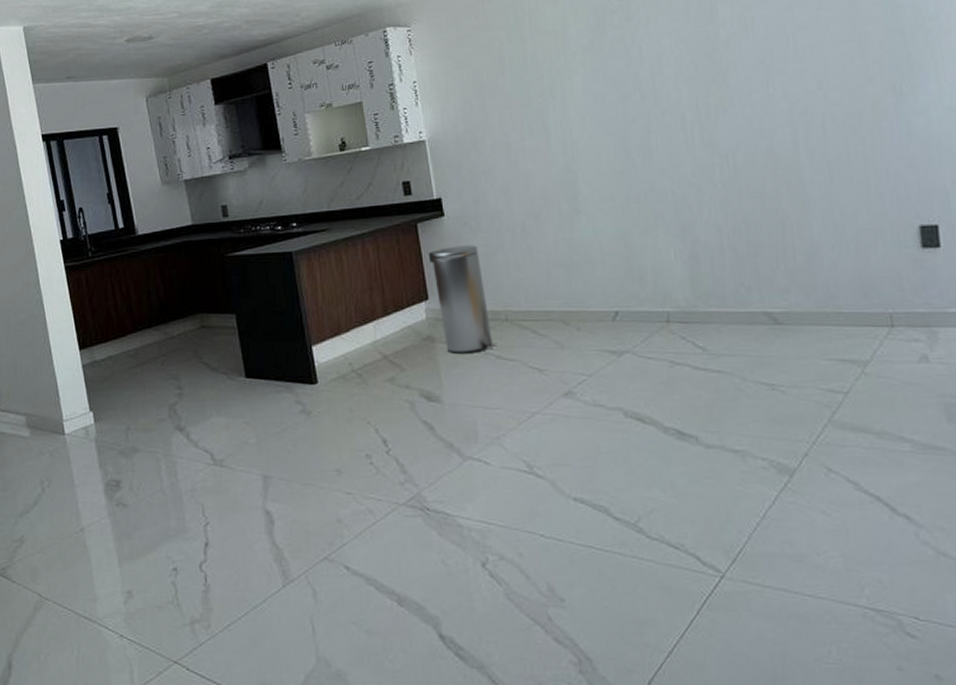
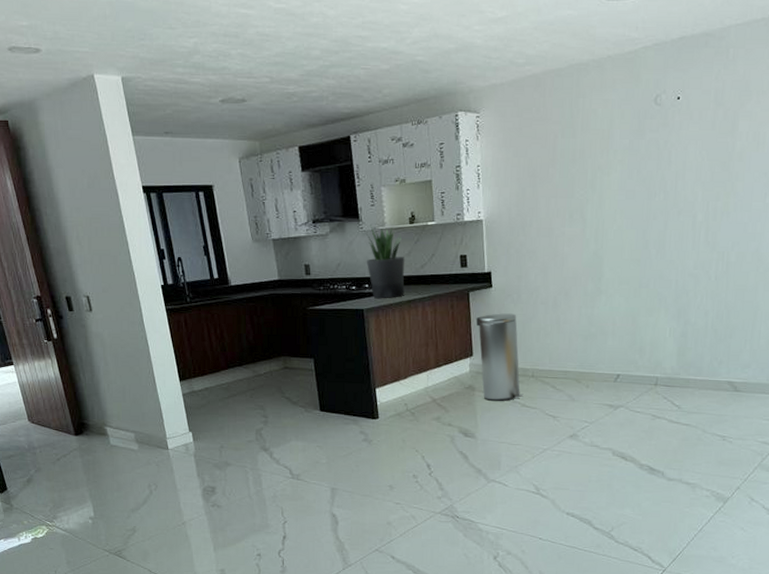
planter: none [291,156,339,238] -> present [366,225,405,298]

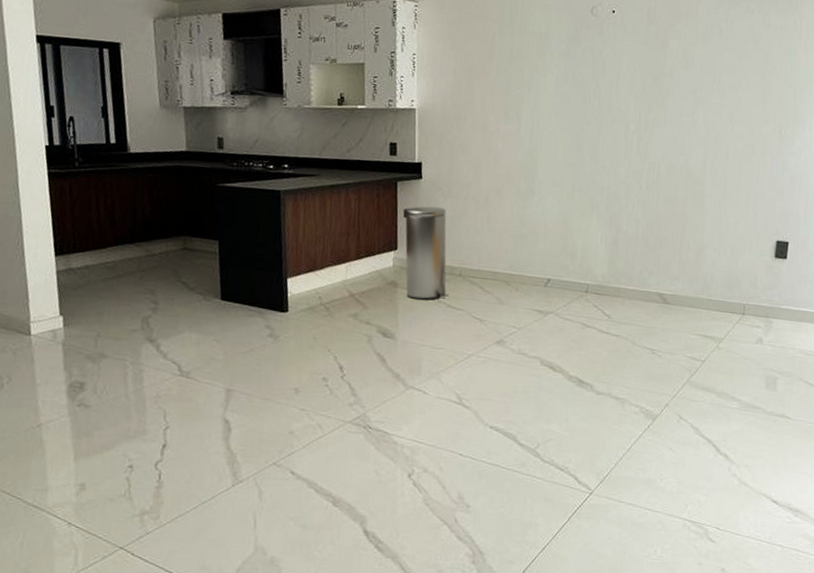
planter: present [366,225,405,298] -> none [287,102,330,181]

